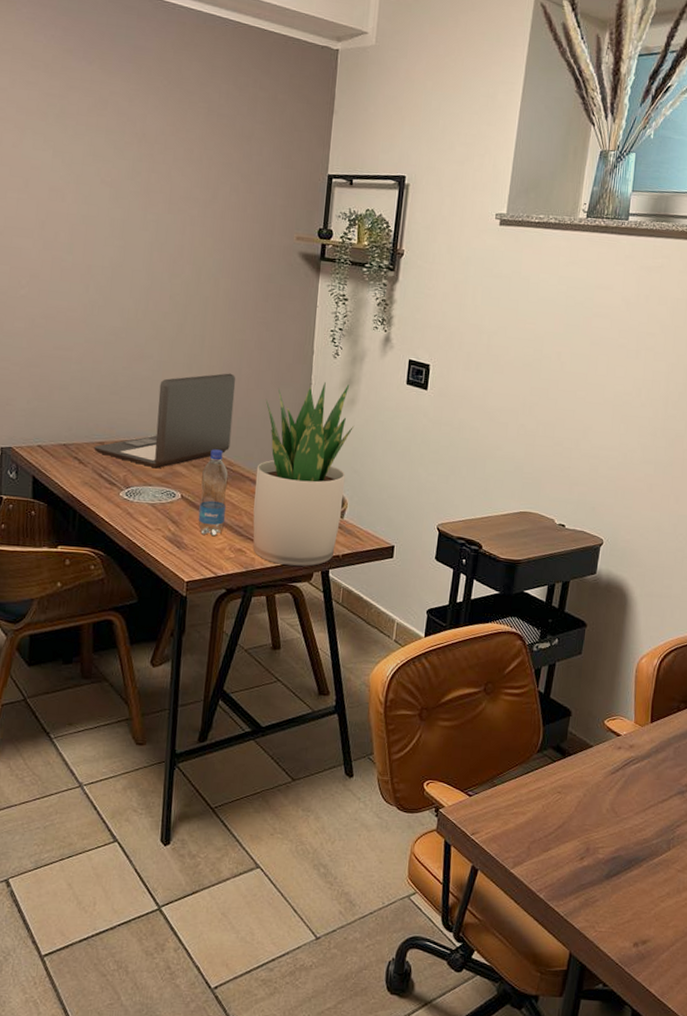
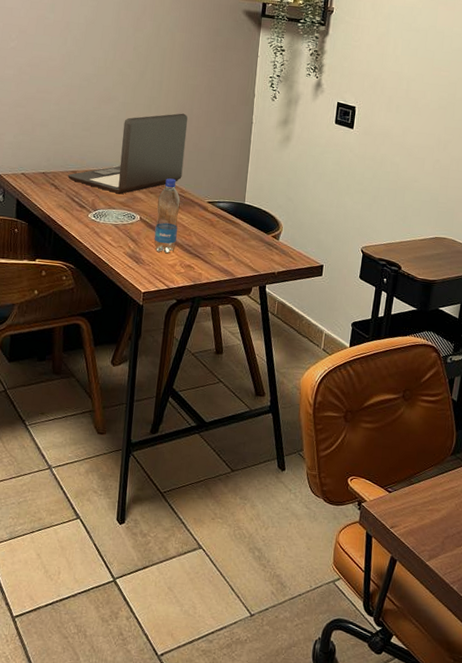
planter: present [253,381,353,567] -> none [200,120,289,282]

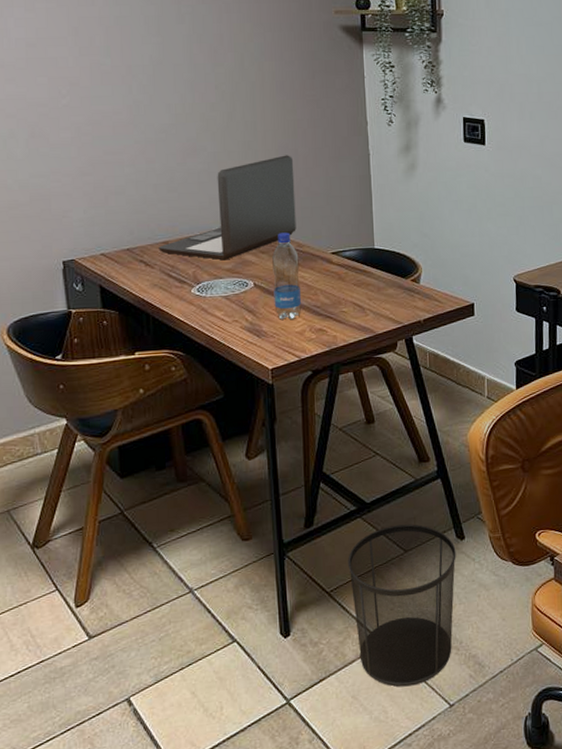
waste bin: none [179,446,276,590] -> present [348,524,456,687]

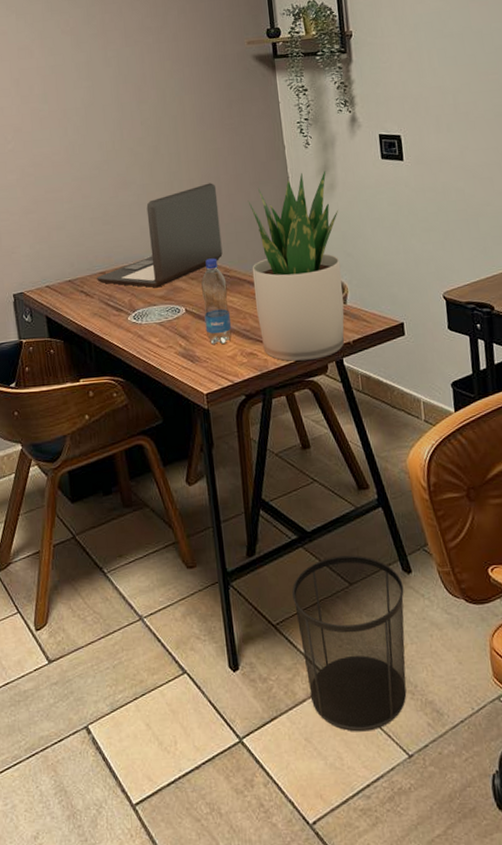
planter: none [326,150,417,339] -> present [247,171,345,362]

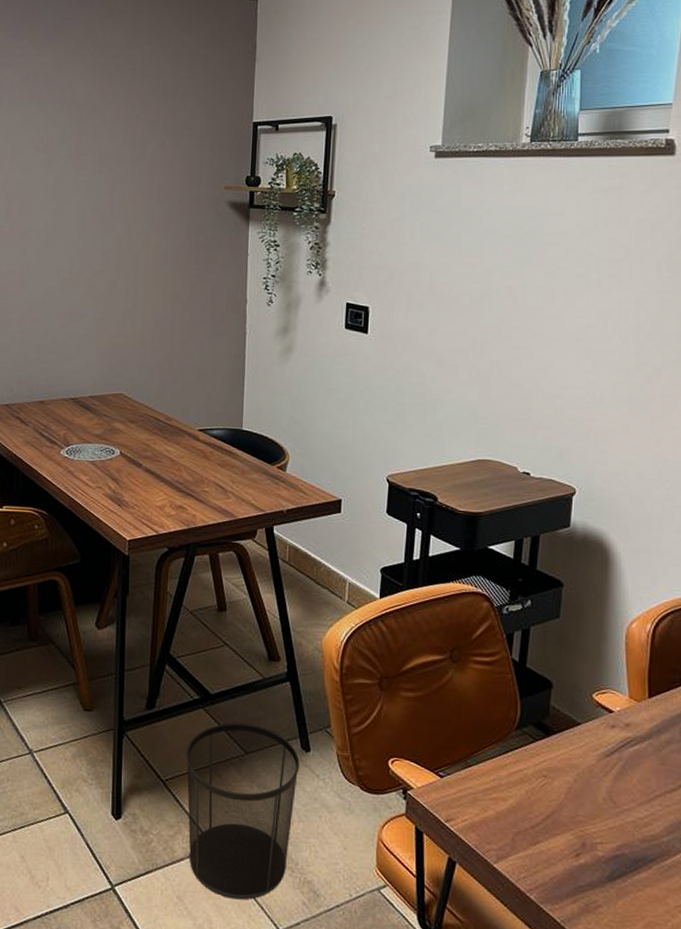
laptop: present [97,183,223,288] -> none [34,326,170,426]
bottle: present [201,258,232,345] -> none [137,404,166,494]
planter: present [247,171,345,362] -> none [192,330,292,524]

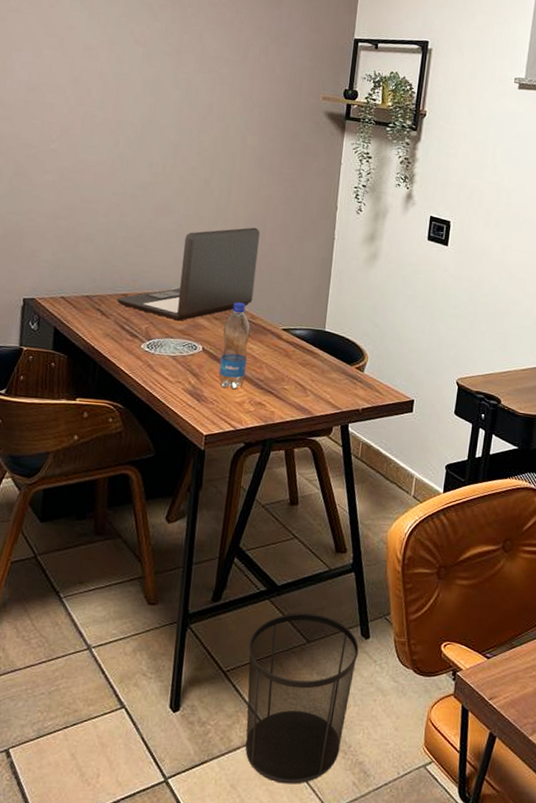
laptop: none [34,326,170,426] -> present [117,227,261,321]
bottle: none [137,404,166,494] -> present [218,302,251,390]

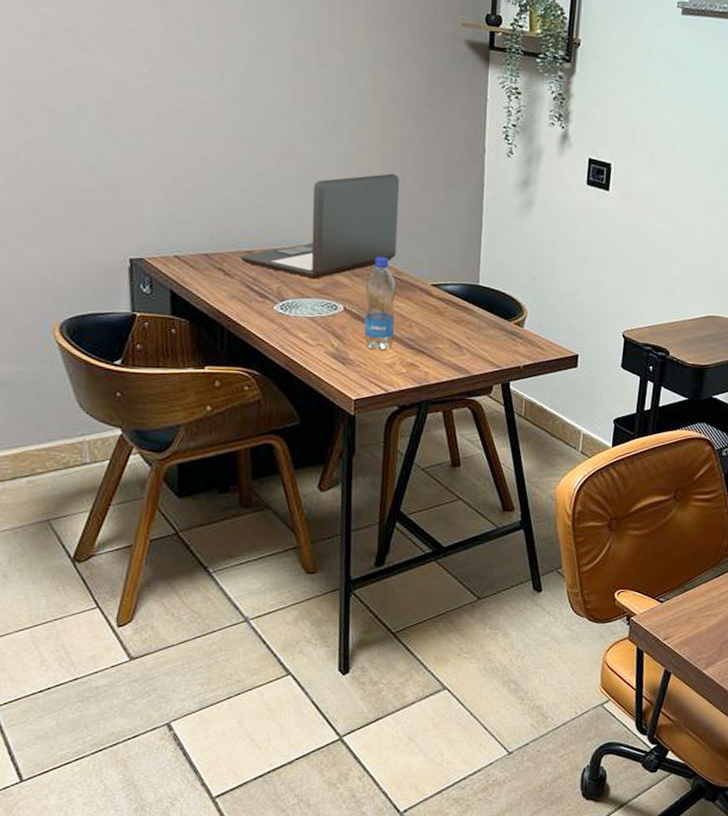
waste bin: present [245,613,359,784] -> none [417,572,532,732]

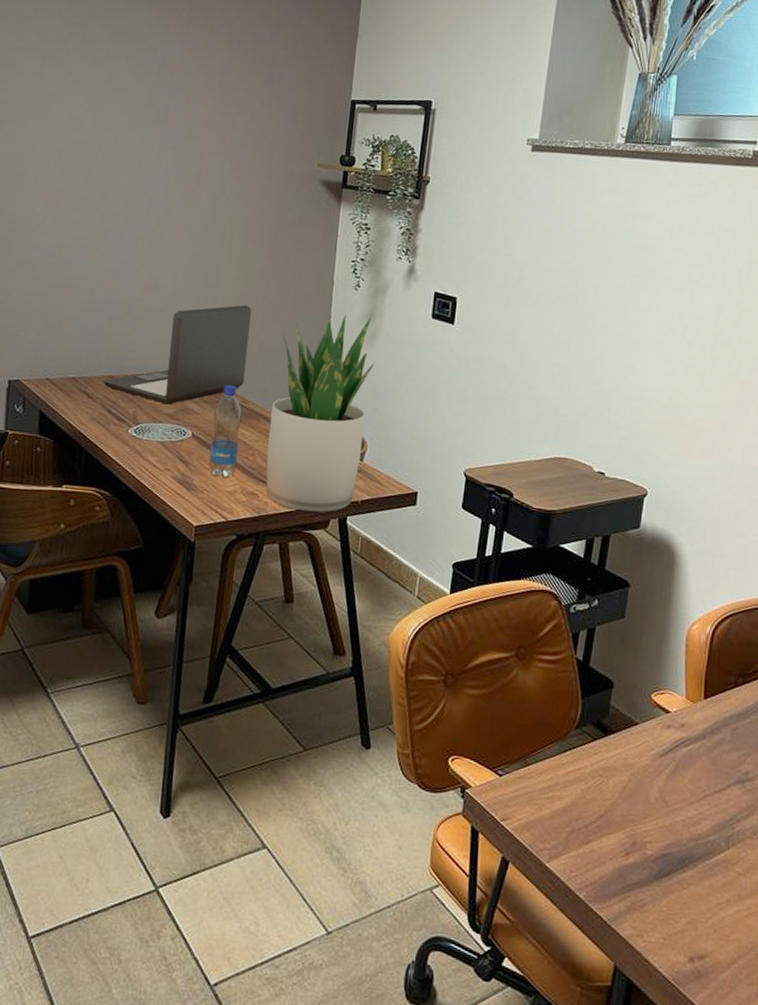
planter: none [424,182,531,380] -> present [266,314,375,513]

